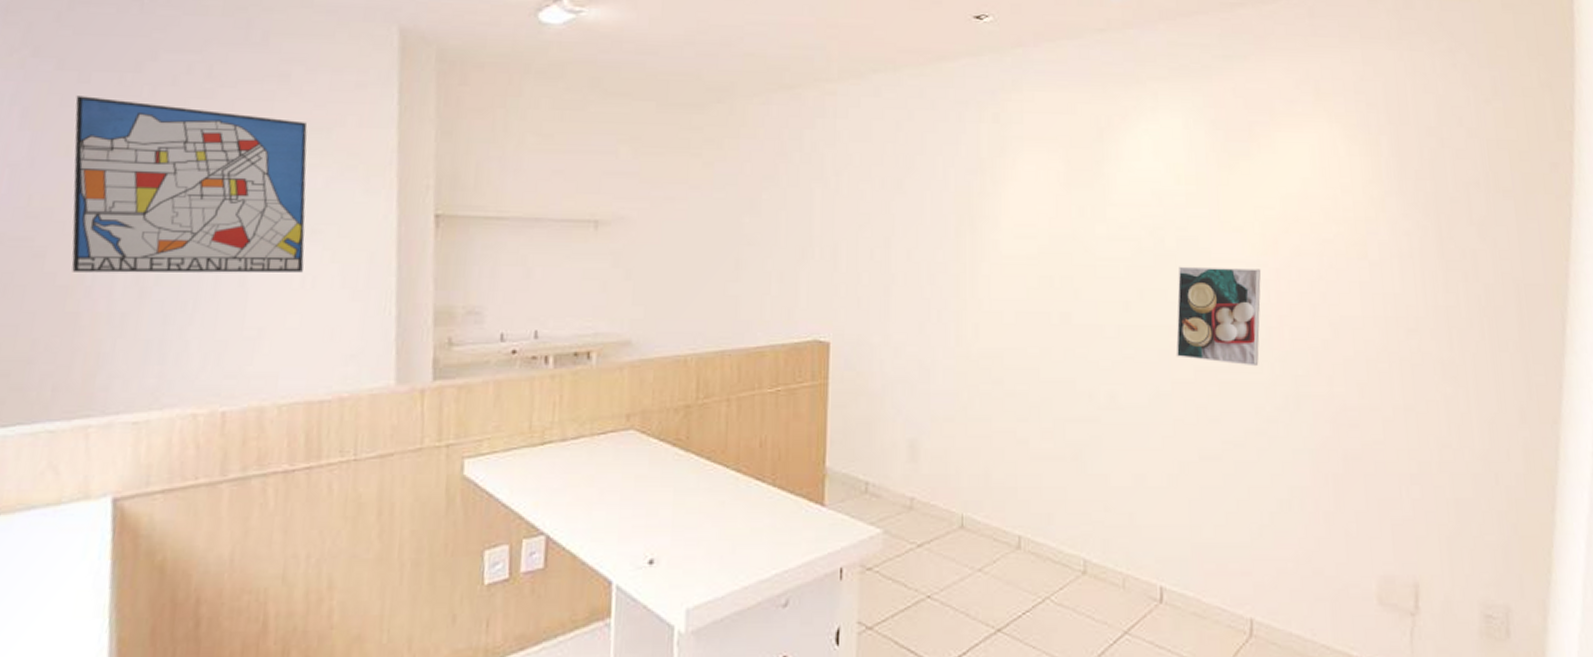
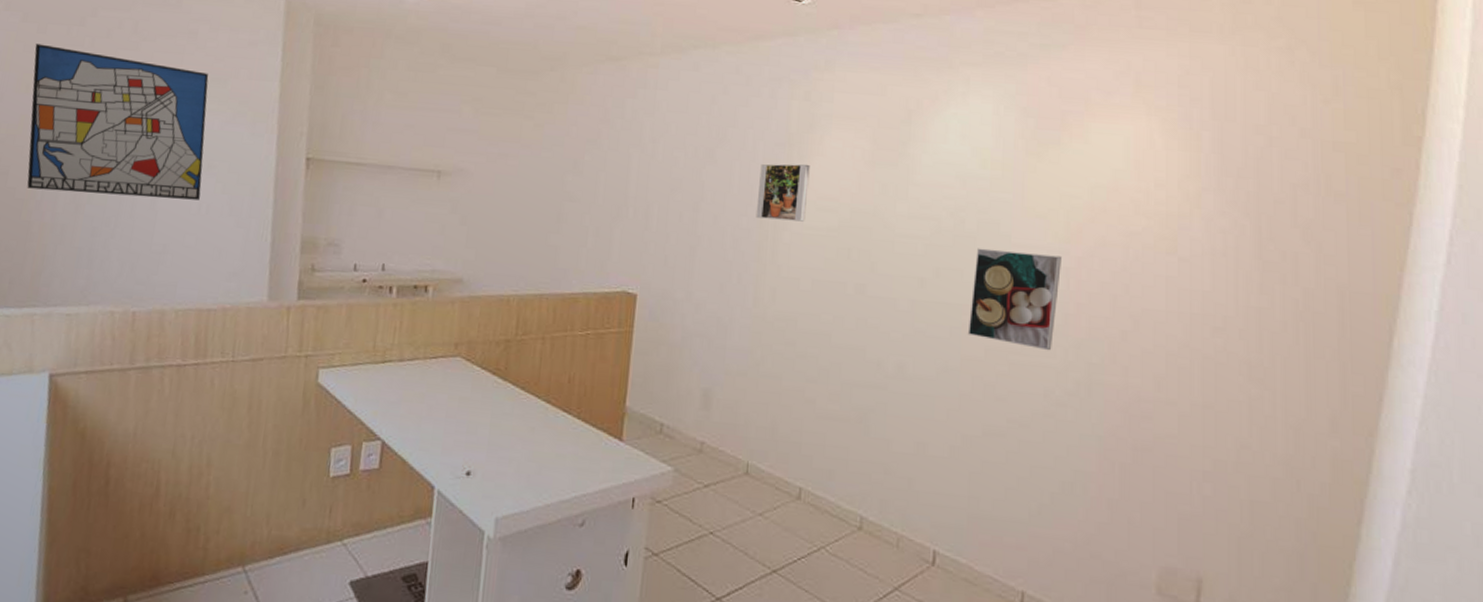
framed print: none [952,189,1005,251] -> present [756,163,810,222]

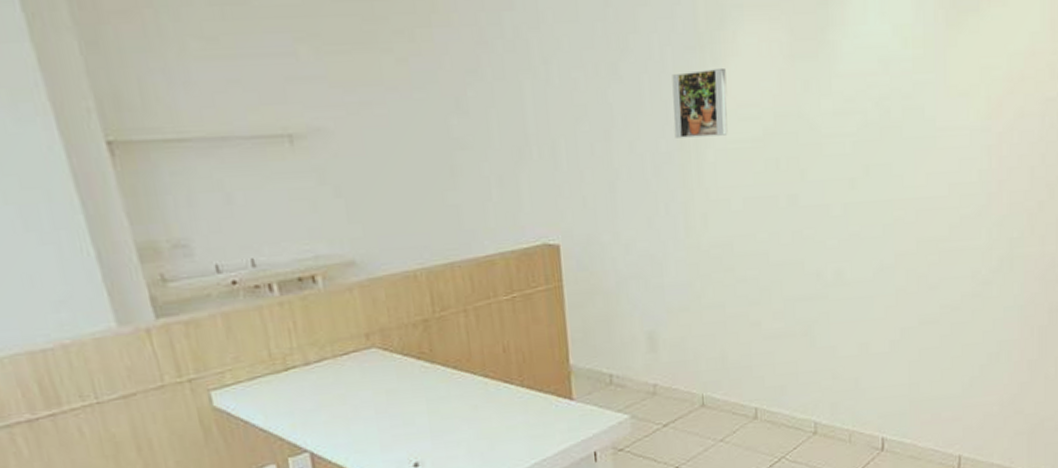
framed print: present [967,248,1063,351] -> none [899,134,985,233]

